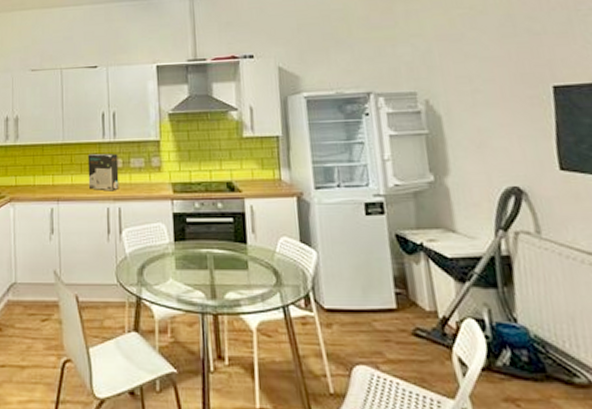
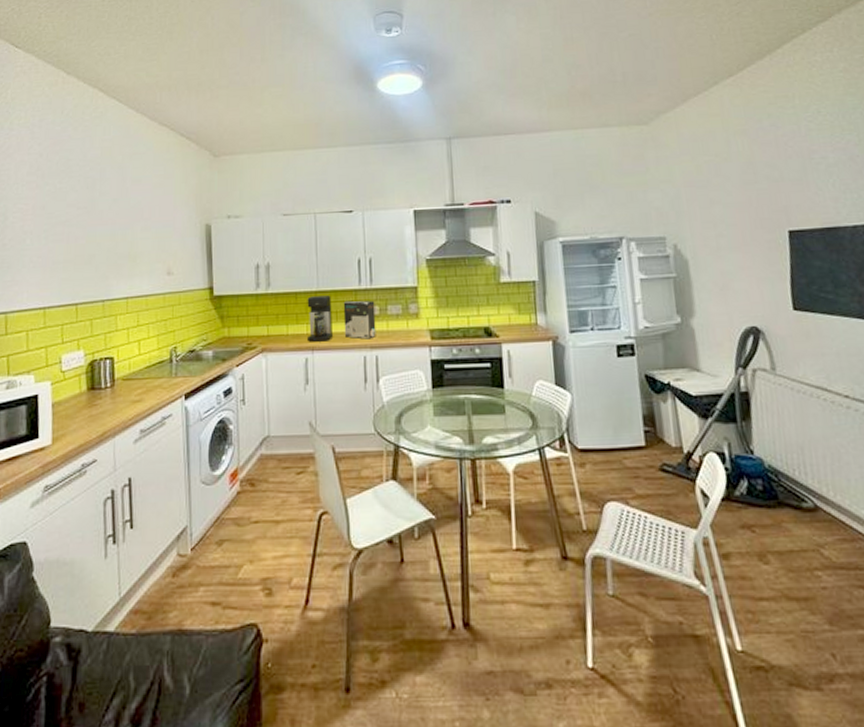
coffee maker: none [53,148,78,193] -> present [307,295,334,342]

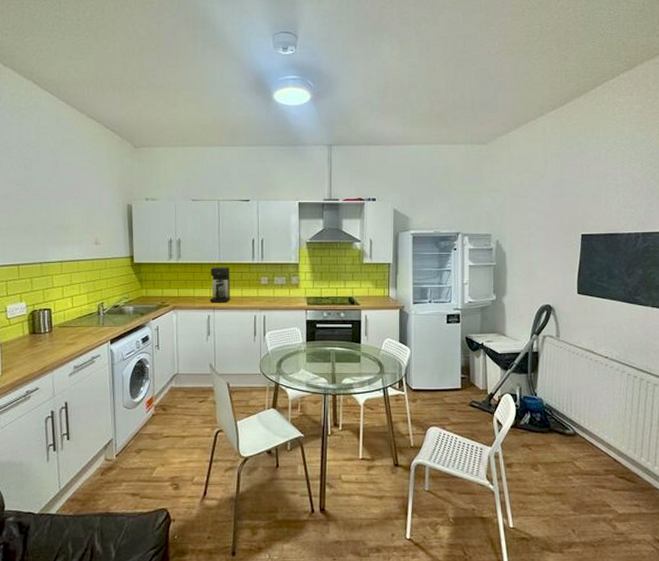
cereal box: present [343,300,376,340] -> none [239,272,265,303]

